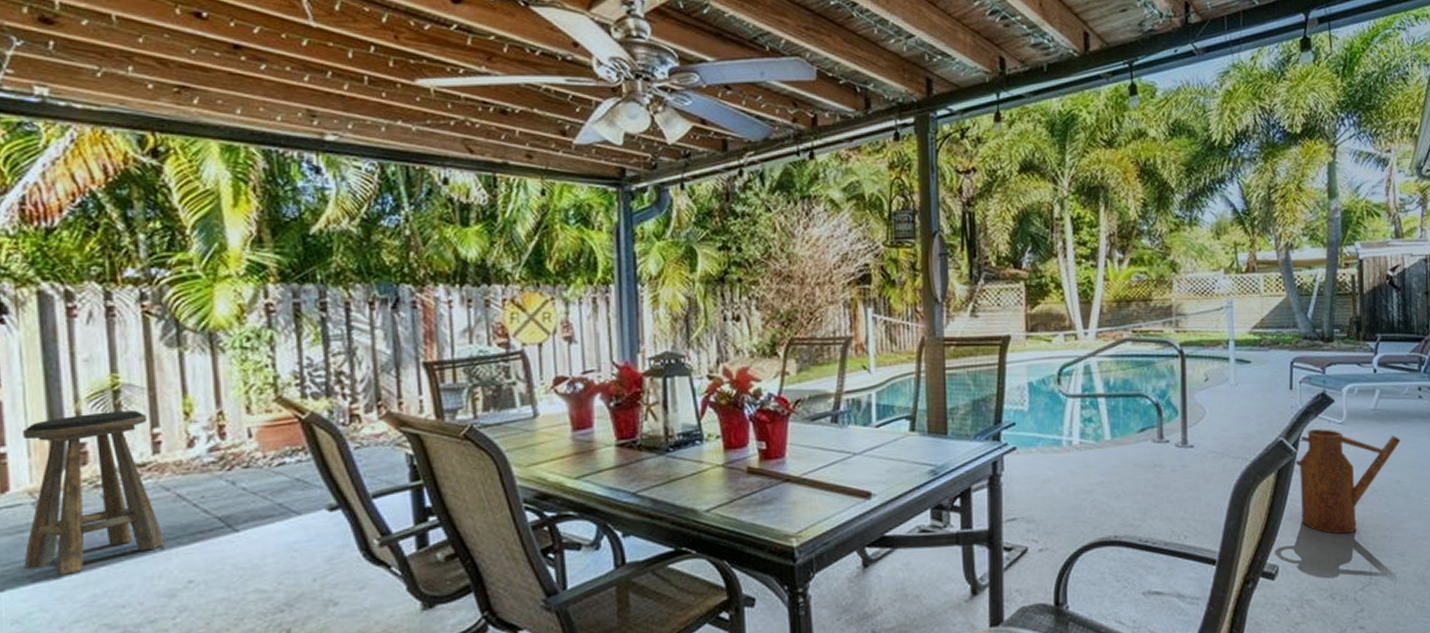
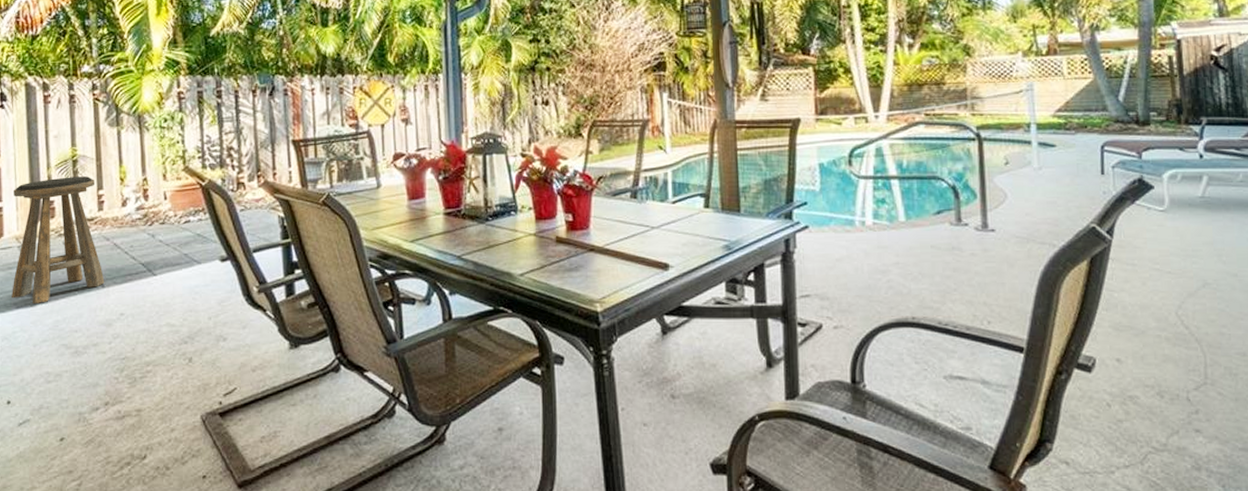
watering can: present [1295,429,1401,535] -> none [1110,216,1236,329]

